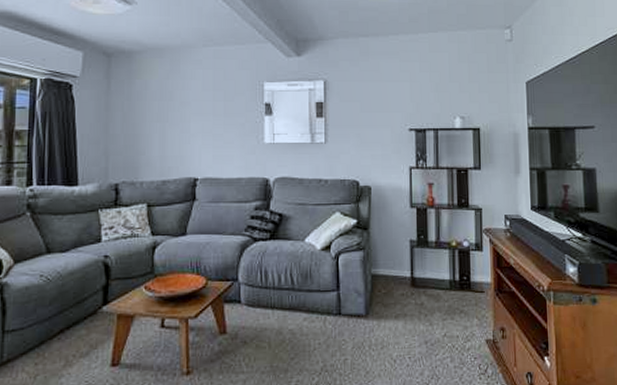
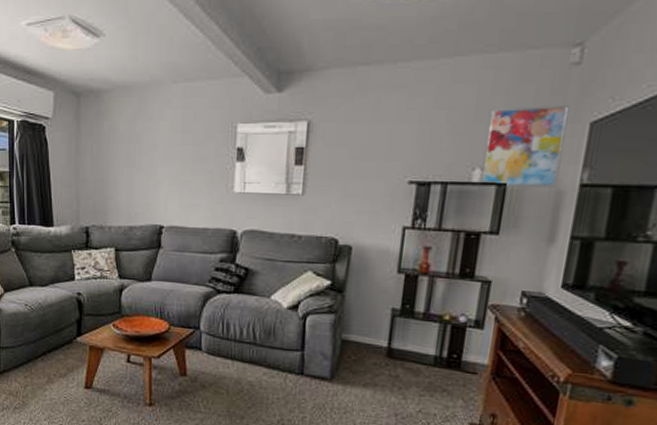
wall art: none [460,70,513,131] -> present [482,106,570,188]

